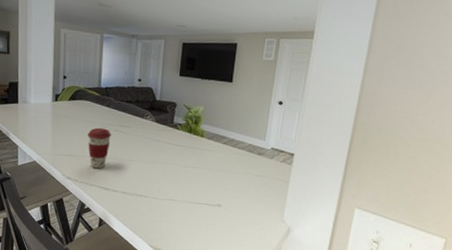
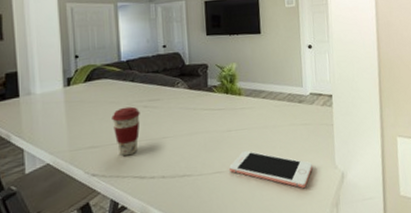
cell phone: none [182,186,260,233] -> present [229,150,313,189]

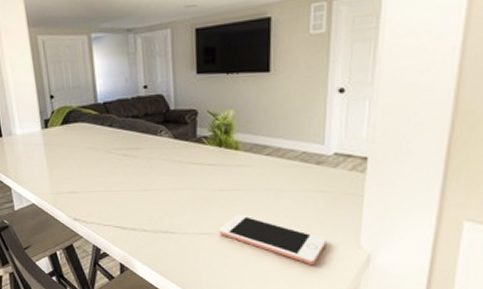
coffee cup: present [111,106,140,157] -> none [90,154,120,205]

